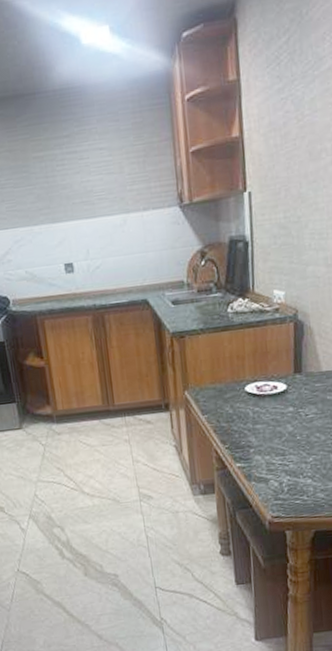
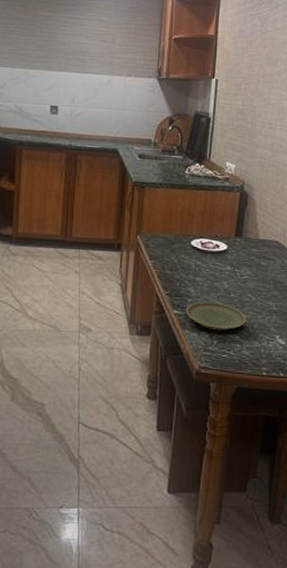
plate: none [250,447,317,478] -> present [186,301,246,331]

